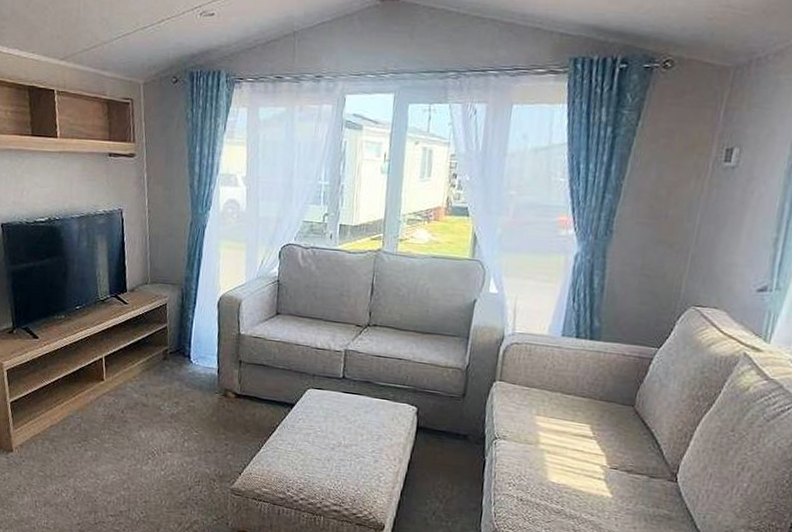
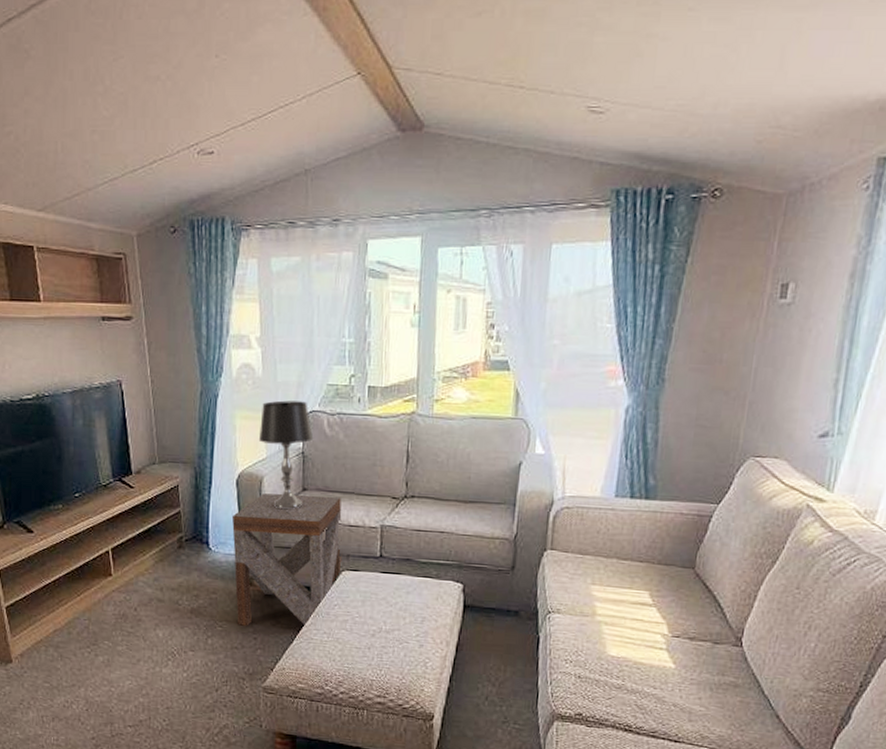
side table: none [211,315,311,437] -> present [232,493,343,627]
table lamp: none [240,233,289,332] -> present [259,400,314,510]

